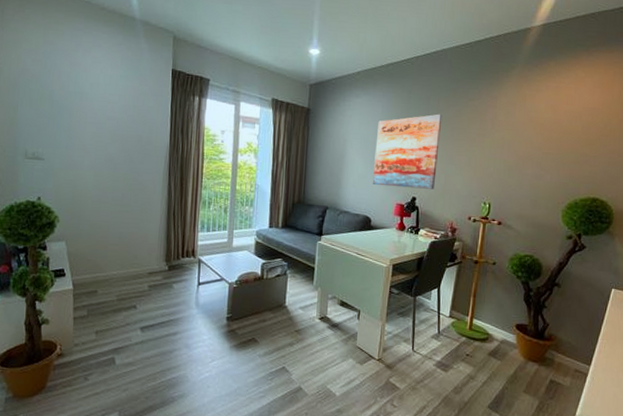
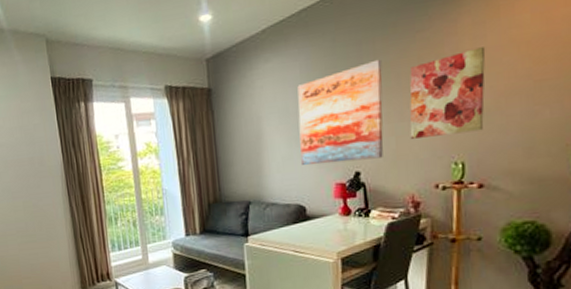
wall art: none [455,121,514,182] -> present [409,47,486,139]

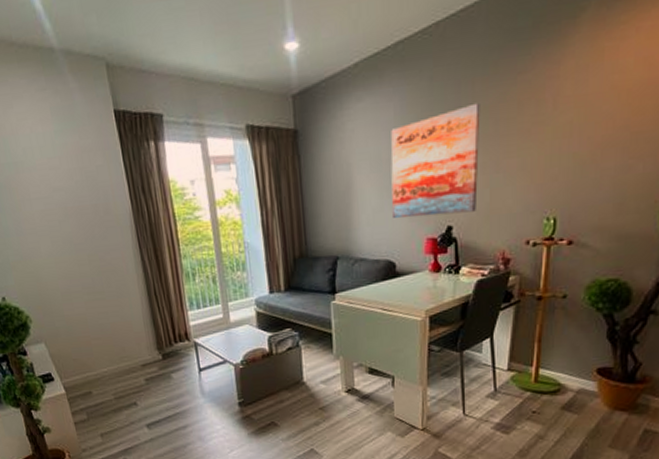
wall art: present [409,47,486,139] -> none [505,93,587,192]

